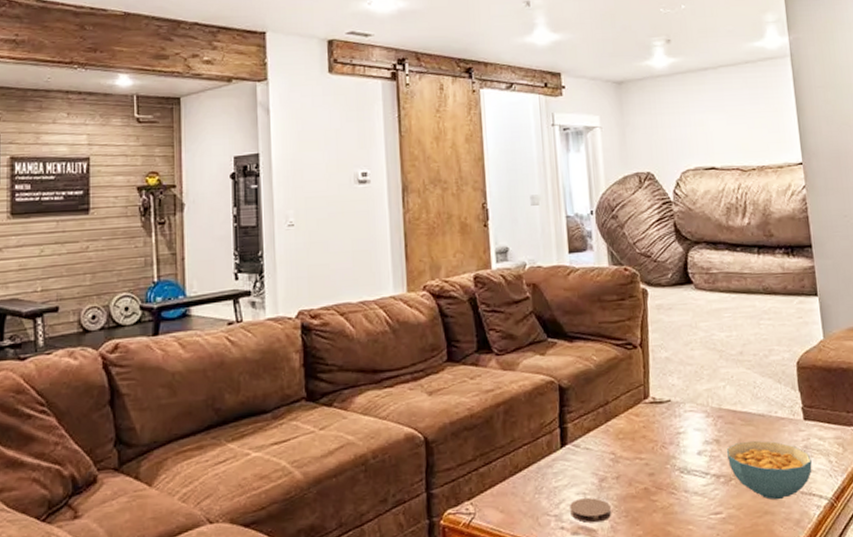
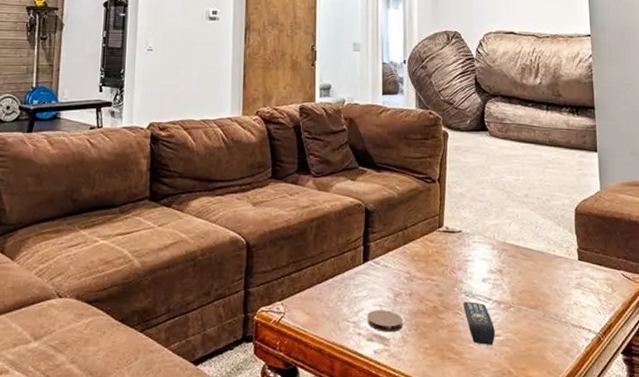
remote control: none [678,478,716,525] -> present [463,302,495,345]
cereal bowl: present [727,440,812,500] -> none [509,274,583,330]

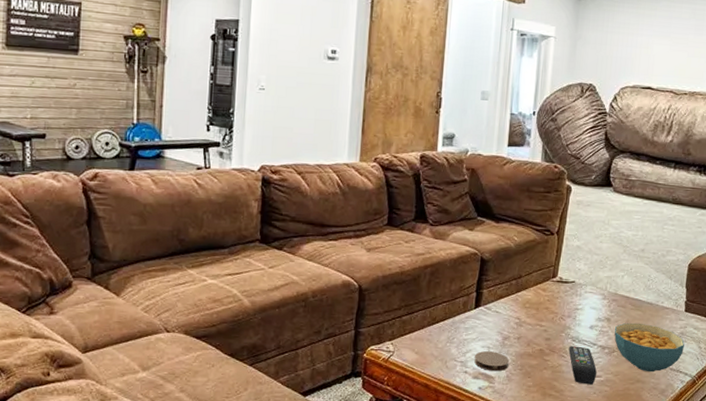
cereal bowl: none [509,274,583,330] -> present [614,322,684,372]

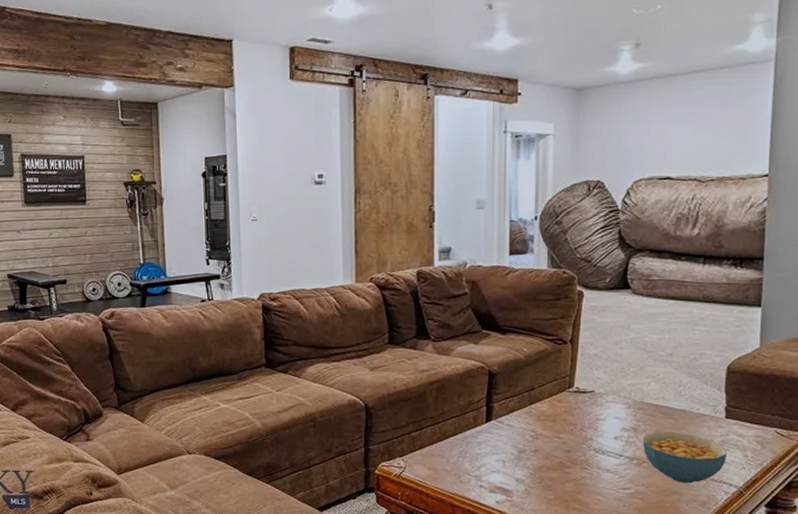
coaster: present [474,351,509,372] -> none [489,465,527,485]
remote control: present [568,346,597,385] -> none [592,458,625,497]

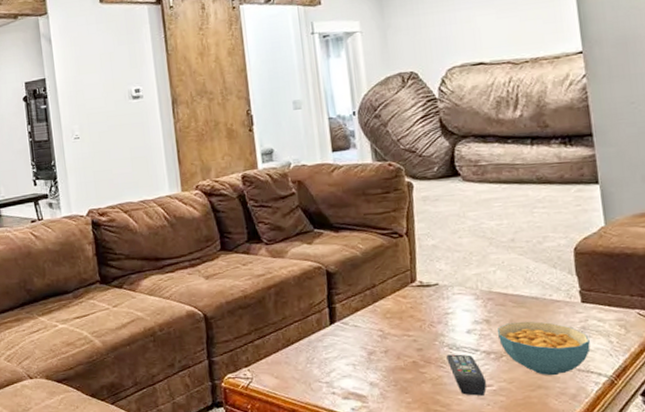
remote control: none [592,458,625,497] -> present [446,354,486,396]

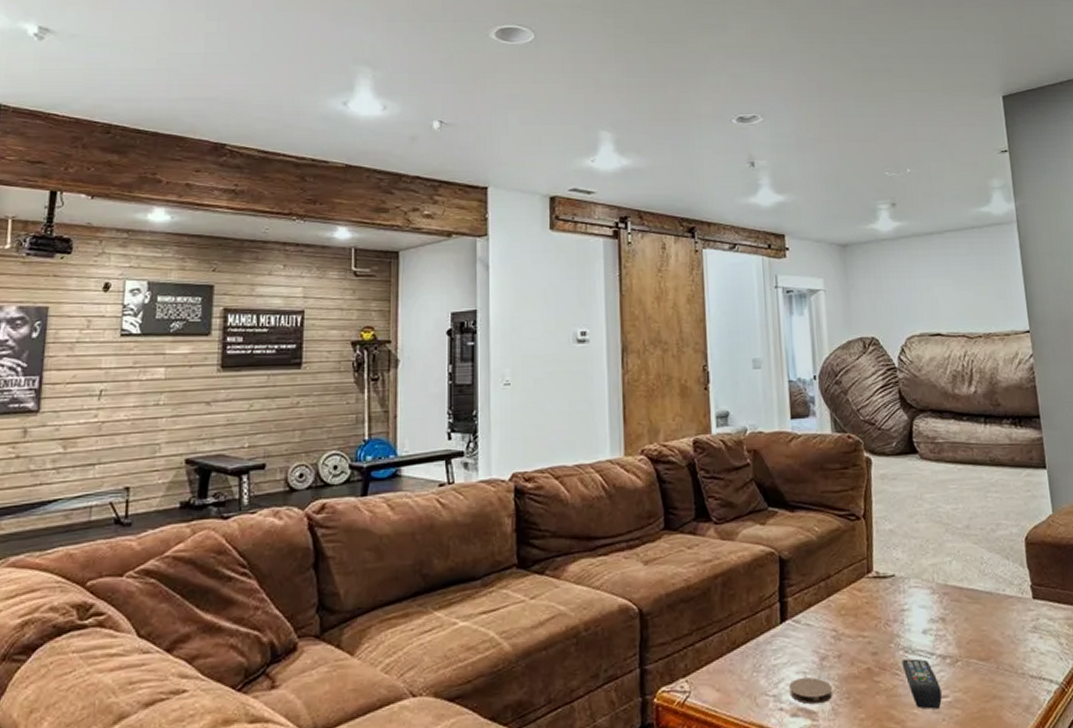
coaster: none [340,368,381,390] -> present [789,677,833,705]
cereal bowl: present [498,321,590,376] -> none [953,619,1042,684]

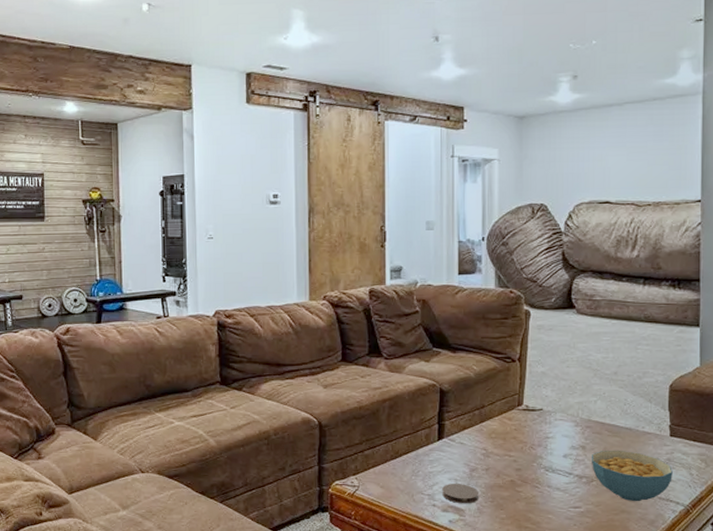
remote control: present [902,658,942,709] -> none [542,476,575,516]
cereal bowl: none [953,619,1042,684] -> present [592,450,673,502]

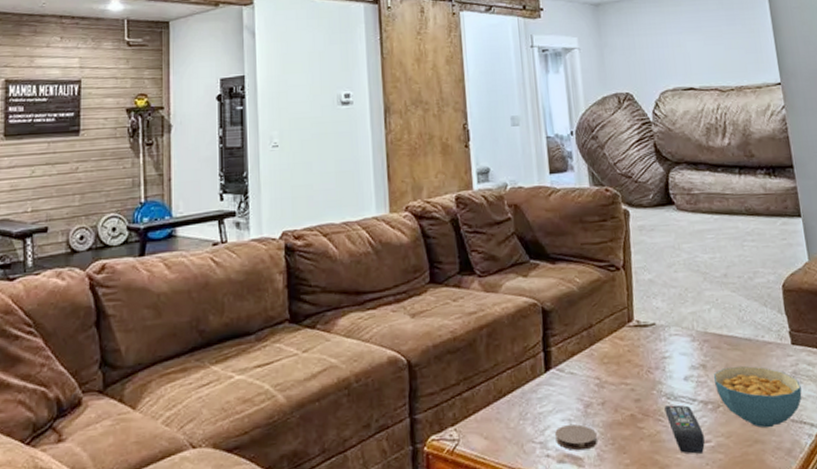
remote control: none [542,476,575,516] -> present [664,404,705,454]

